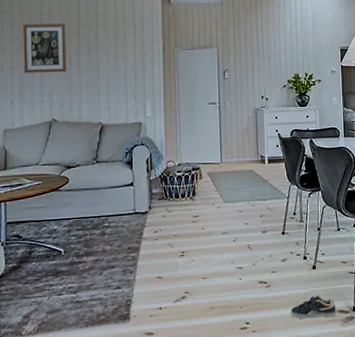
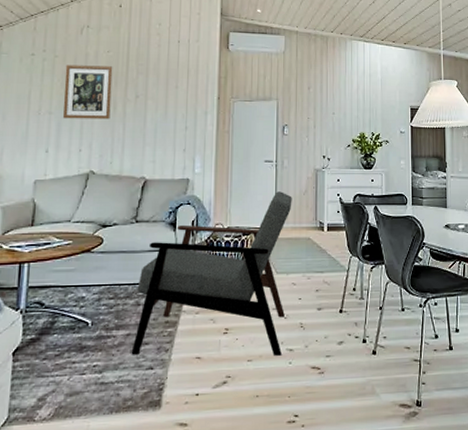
armchair: none [100,130,236,277] -> present [131,191,292,356]
sneaker: present [291,295,336,319] -> none [346,385,397,413]

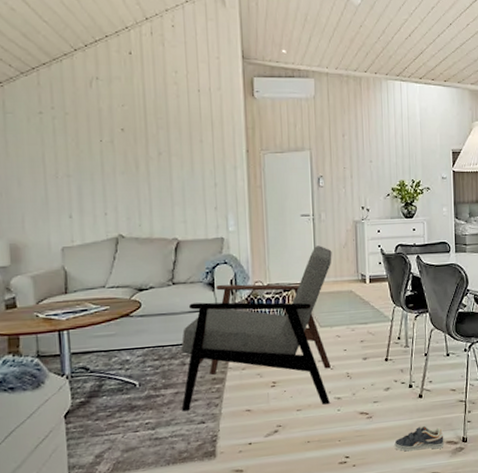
wall art: present [63,64,113,120] -> none [78,122,134,181]
sneaker: none [346,385,397,413] -> present [394,425,444,452]

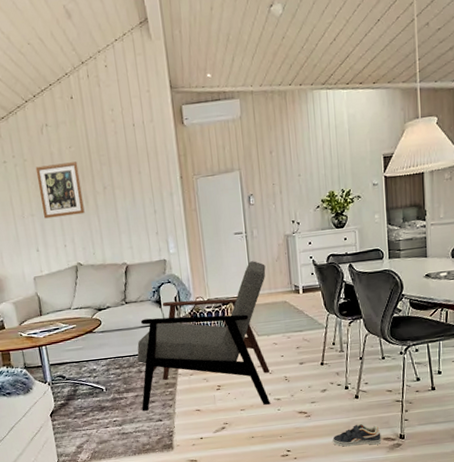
wall art: none [78,122,134,181] -> present [35,161,85,219]

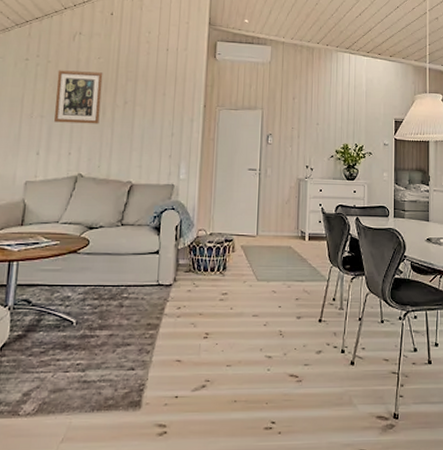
armchair: present [137,261,270,411] -> none [113,200,275,362]
sneaker: present [333,423,382,447] -> none [323,395,374,424]

